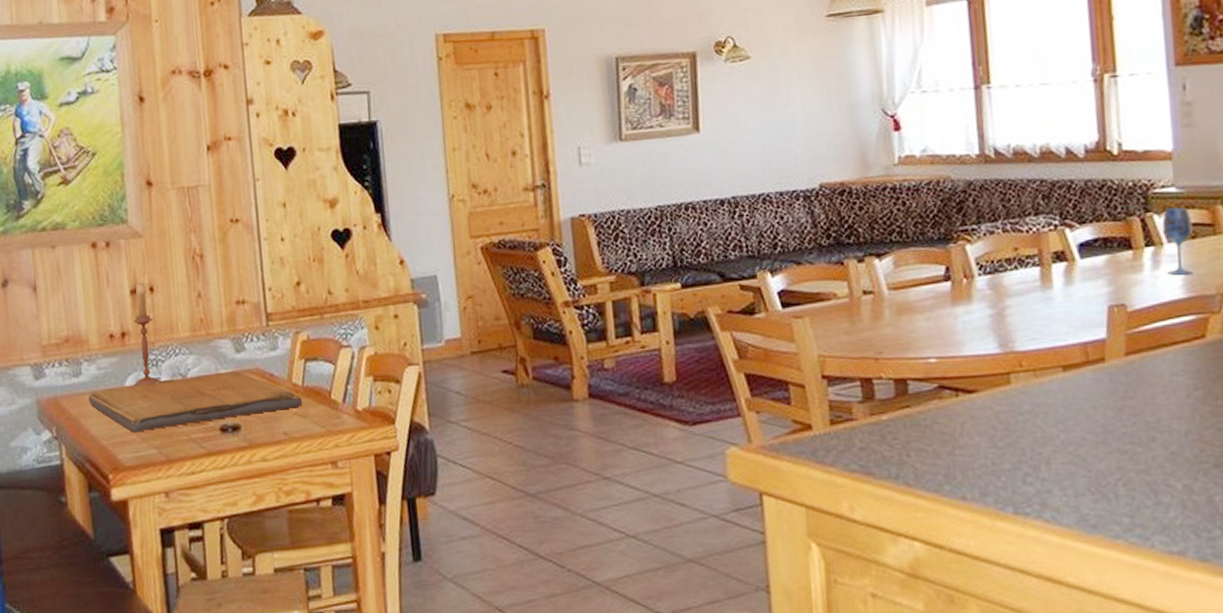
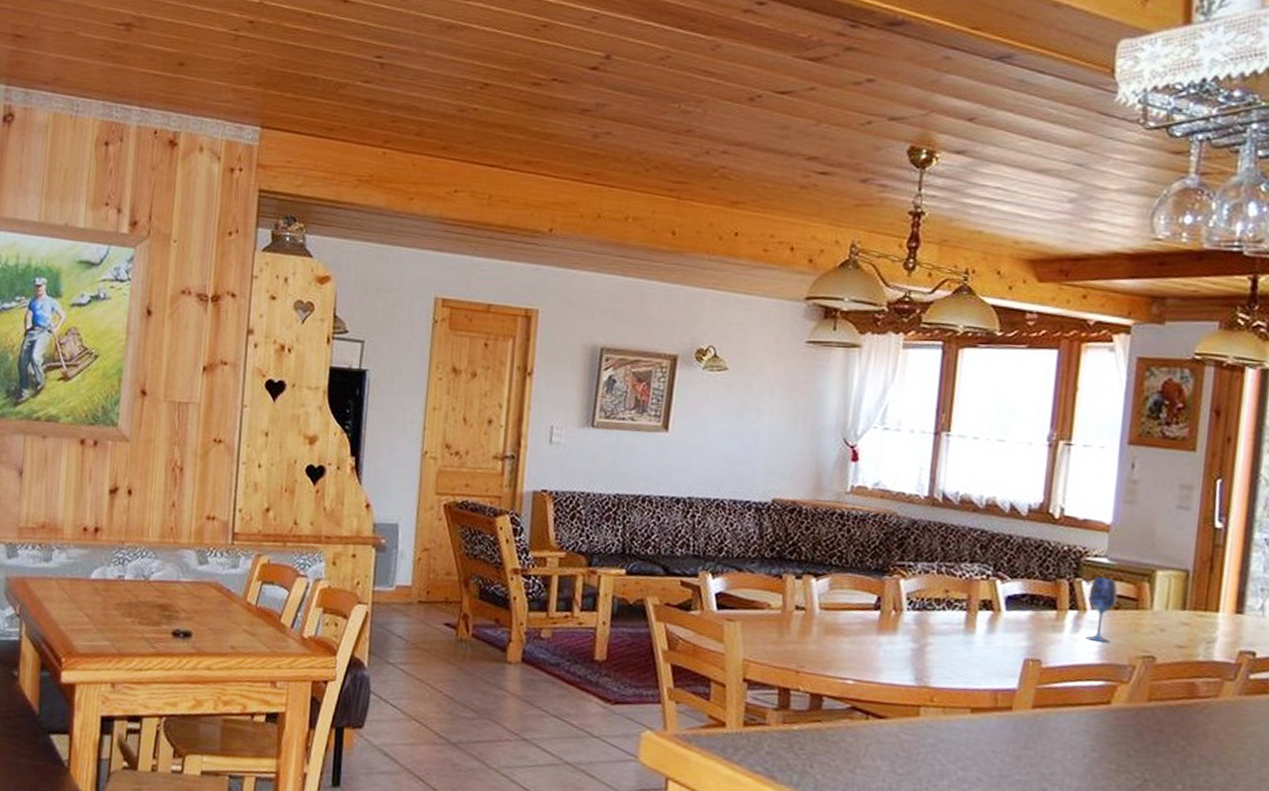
religious icon: present [88,371,302,433] -> none [54,577,253,625]
candlestick: present [133,279,160,386] -> none [99,481,126,581]

